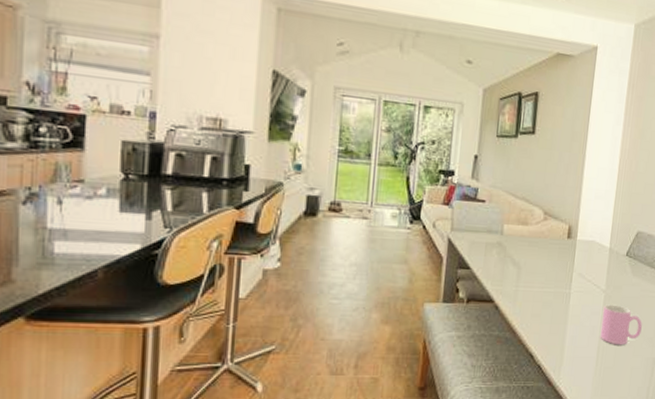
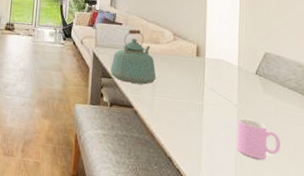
kettle: none [468,207,522,274] -> present [110,29,156,85]

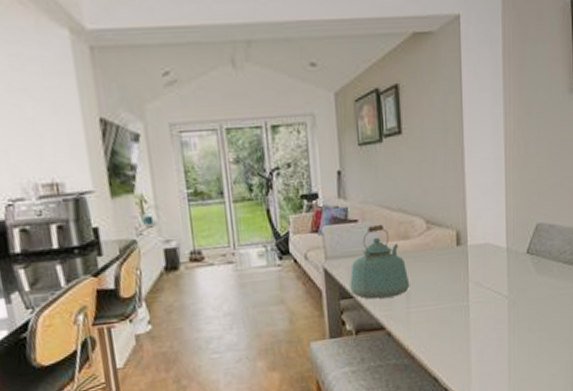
cup: present [236,118,280,160] -> none [508,309,555,354]

